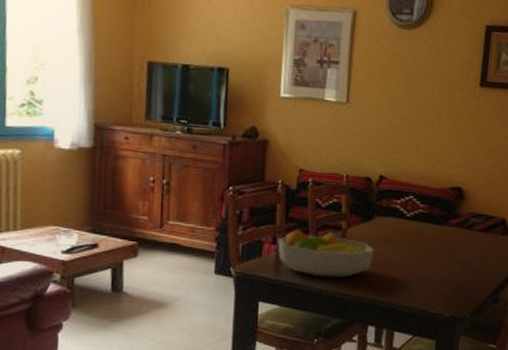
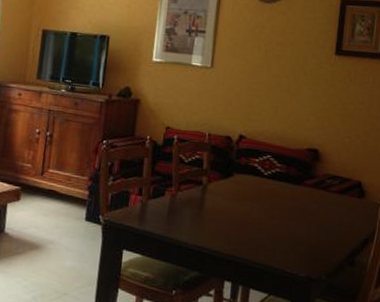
fruit bowl: present [278,229,374,278] -> none [143,182,233,231]

